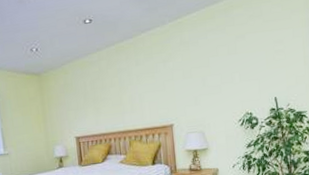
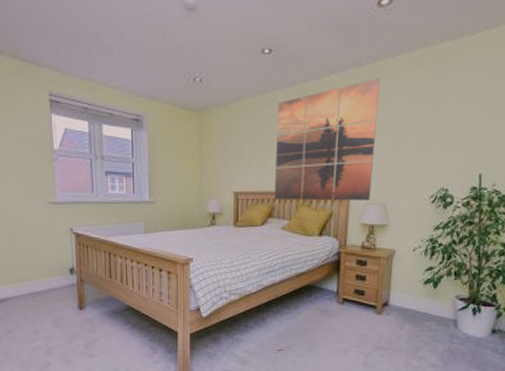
wall art: none [102,31,190,139] -> present [275,77,381,200]

